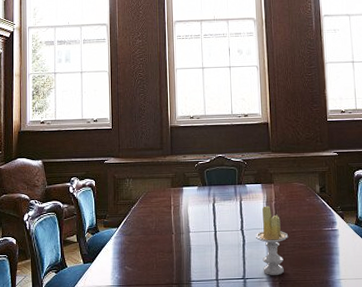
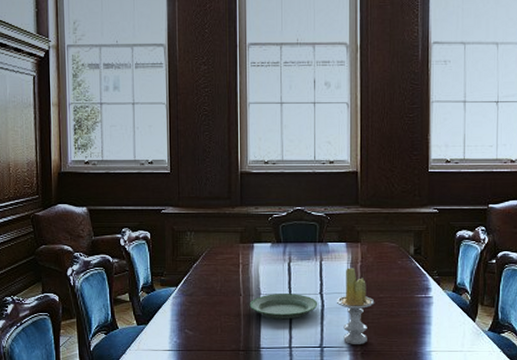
plate: none [180,231,240,255] -> present [249,294,318,320]

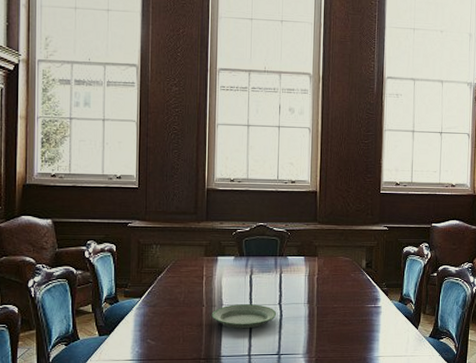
candle: present [336,268,375,344] -> none [293,280,329,351]

